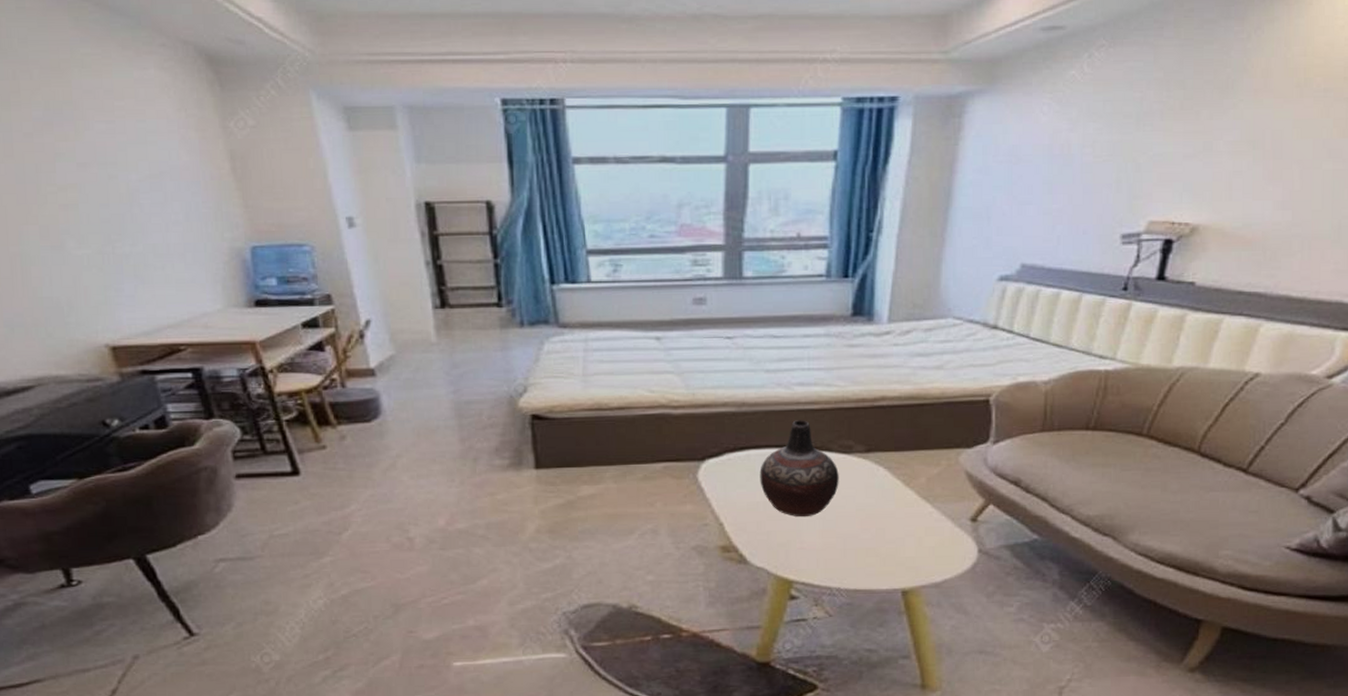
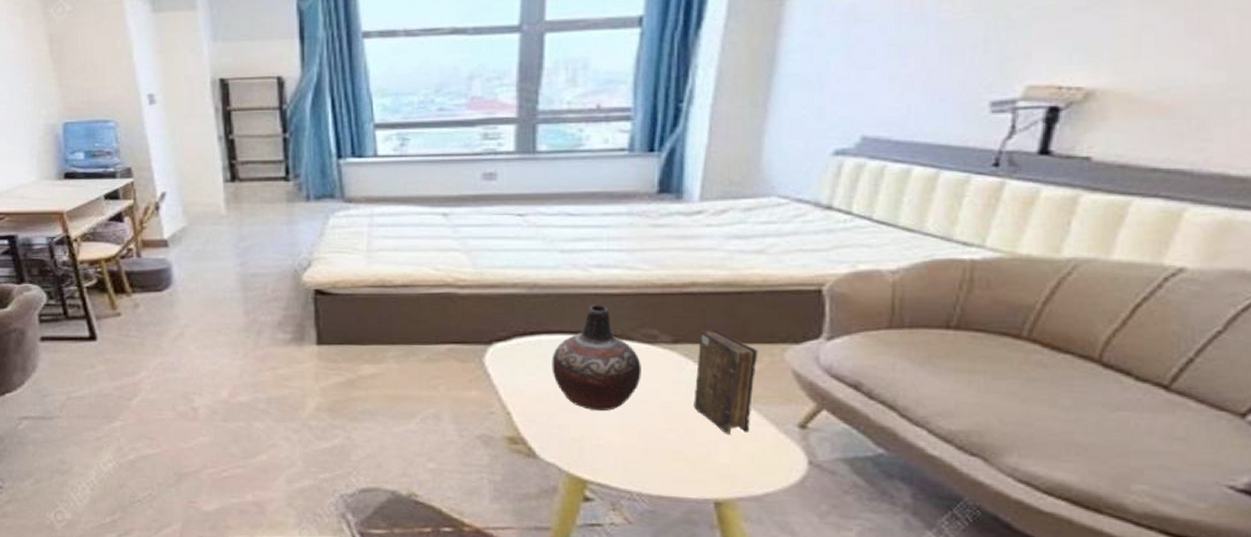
book: none [884,439,938,531] -> present [693,330,759,434]

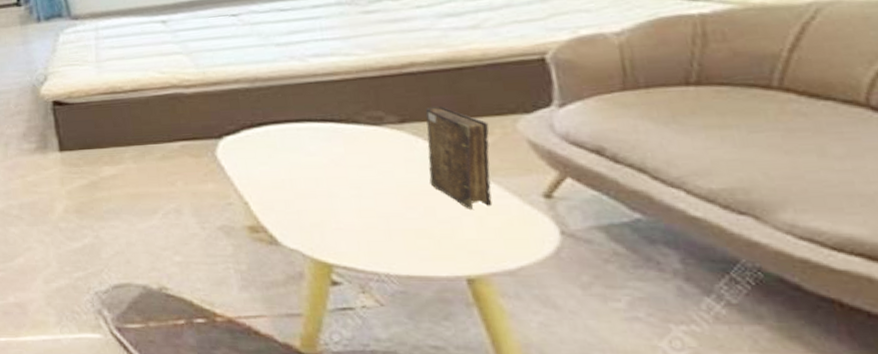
vase: present [552,305,641,412] -> none [281,92,373,195]

